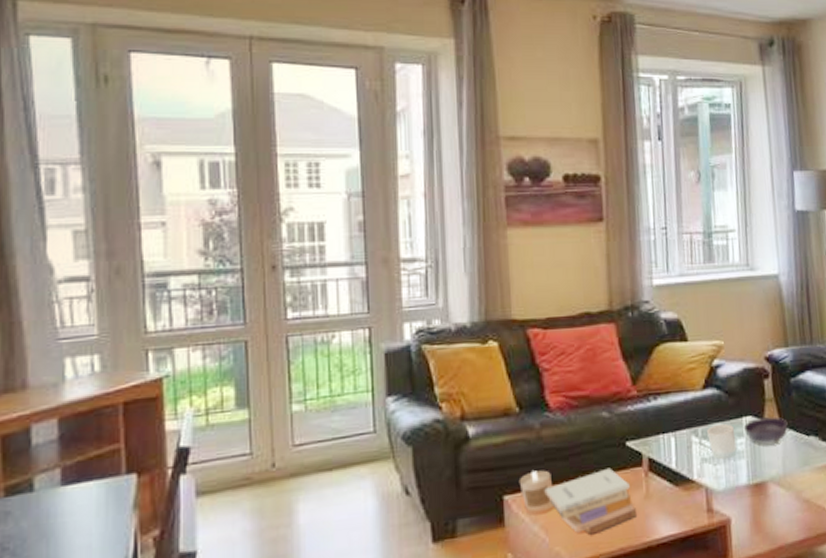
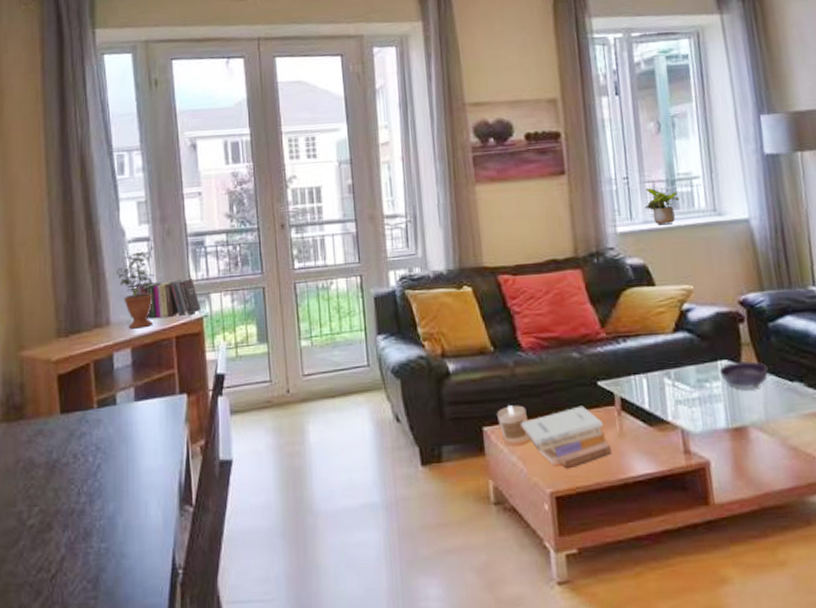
potted plant: none [39,292,93,394] -> present [116,250,153,329]
books: none [63,329,160,381] -> present [133,278,201,320]
potted plant: none [680,240,715,279] -> present [643,188,679,226]
mug: present [707,424,737,460] -> none [680,367,713,403]

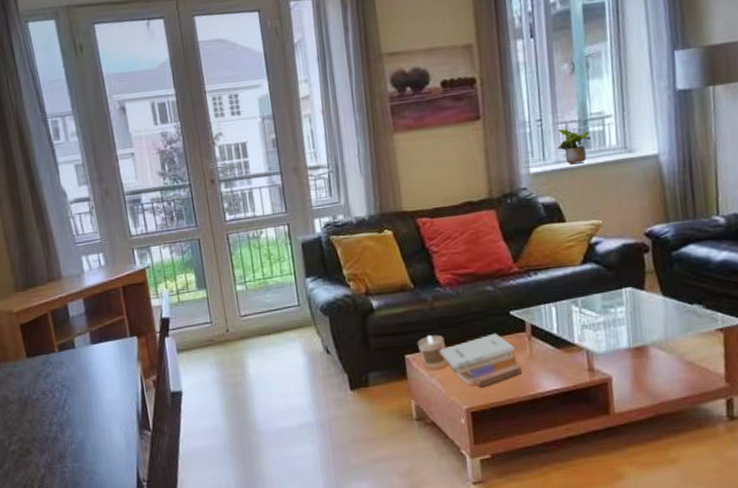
potted plant: present [116,250,153,329] -> none [62,209,100,282]
books: present [133,278,201,320] -> none [79,234,143,273]
bowl: present [719,360,769,389] -> none [623,287,670,313]

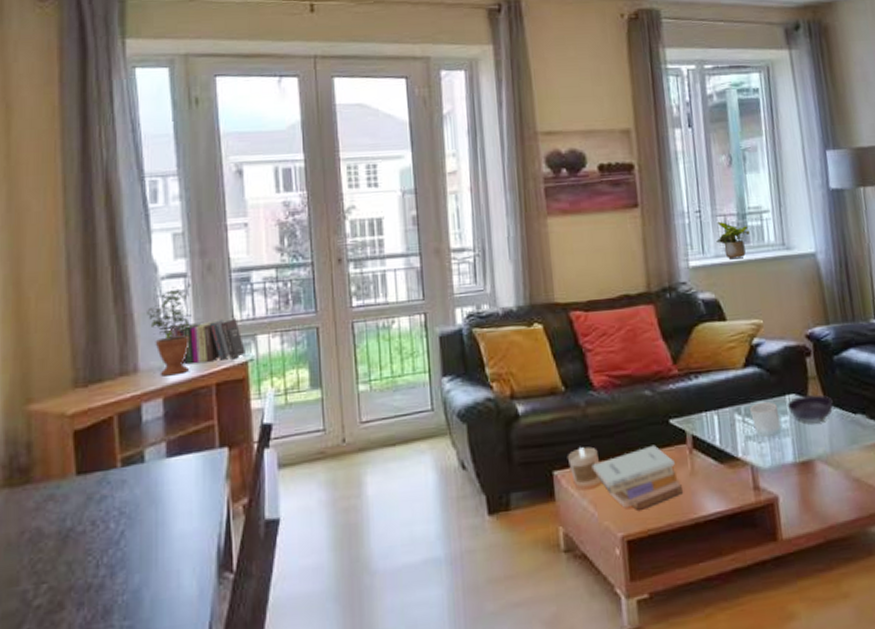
potted plant: none [62,209,100,282] -> present [147,287,190,377]
books: none [79,234,143,273] -> present [166,318,245,365]
mug: none [587,295,617,327] -> present [750,402,782,438]
bowl: none [623,287,670,313] -> present [787,394,834,423]

